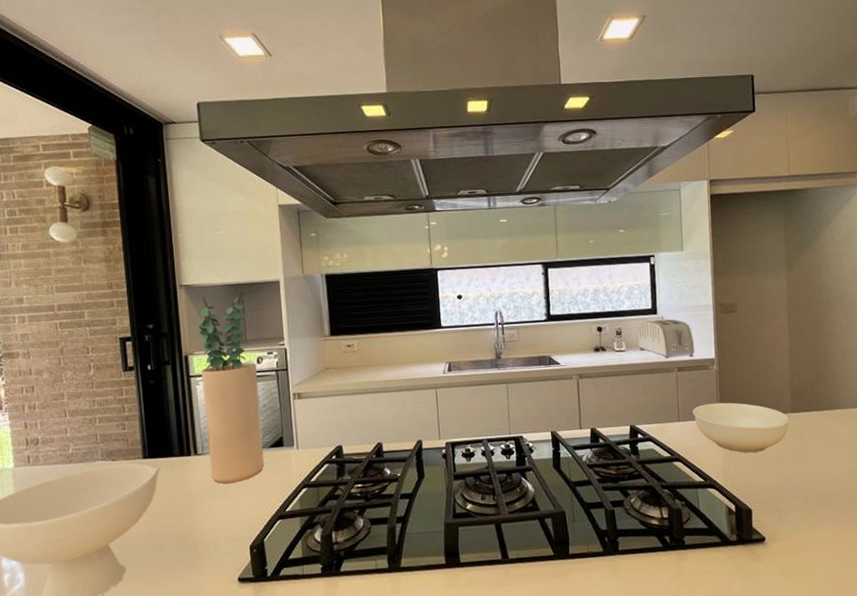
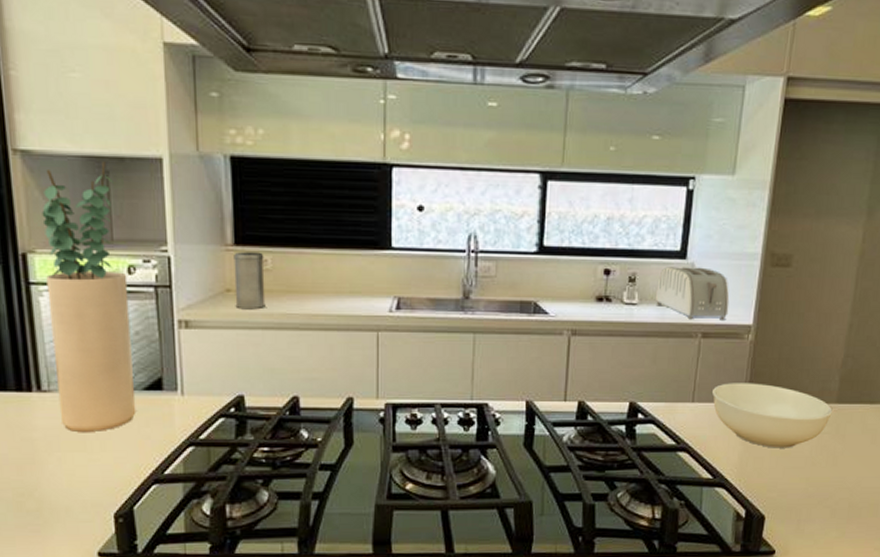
canister: none [330,339,355,382] -> present [233,251,266,310]

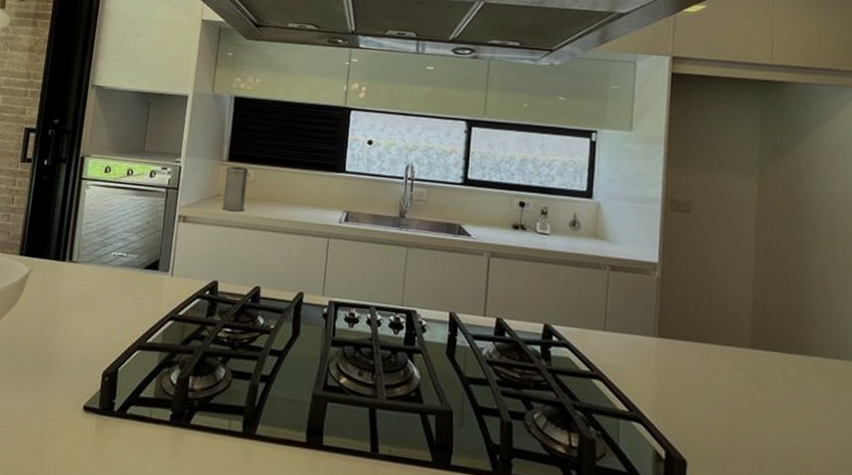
vase: present [42,161,137,432] -> none [80,96,153,300]
toaster: present [655,267,730,322] -> none [565,204,634,257]
bowl: present [711,383,833,448] -> none [622,315,747,390]

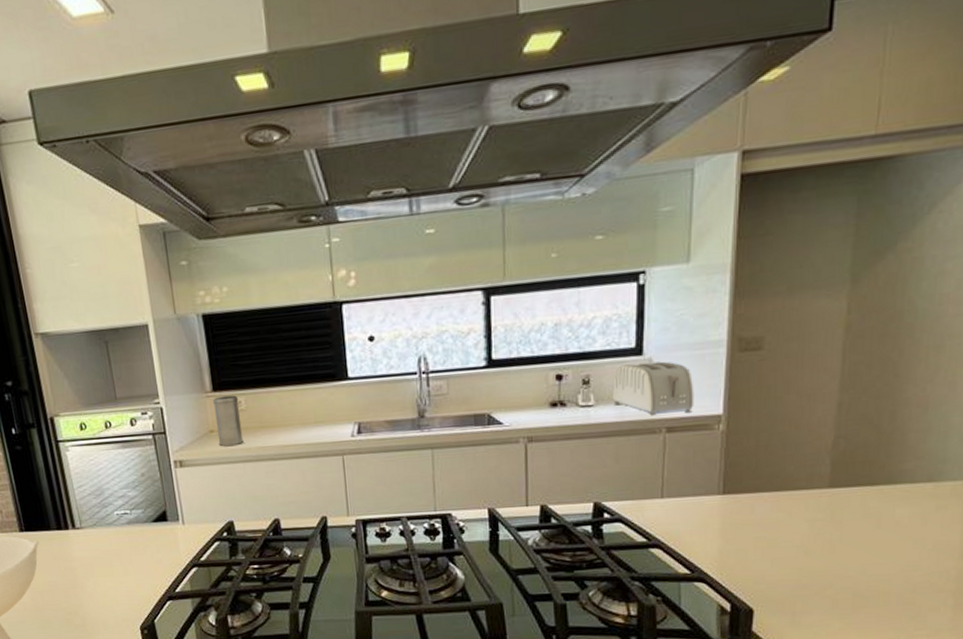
toaster: none [565,204,634,257] -> present [611,361,694,416]

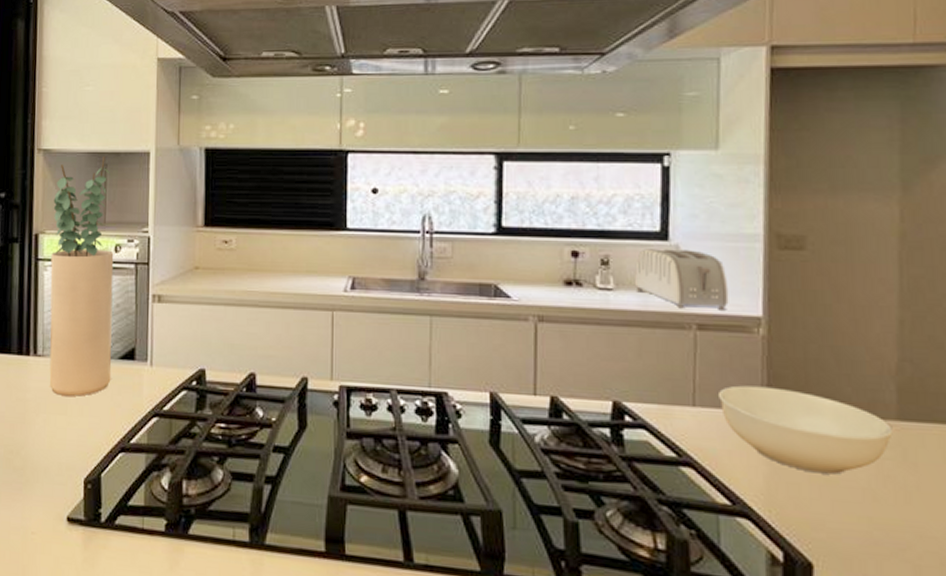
vase: none [60,334,149,560] -> present [49,156,114,397]
canister: present [213,395,244,447] -> none [202,232,230,287]
bowl: none [682,473,825,540] -> present [717,385,893,475]

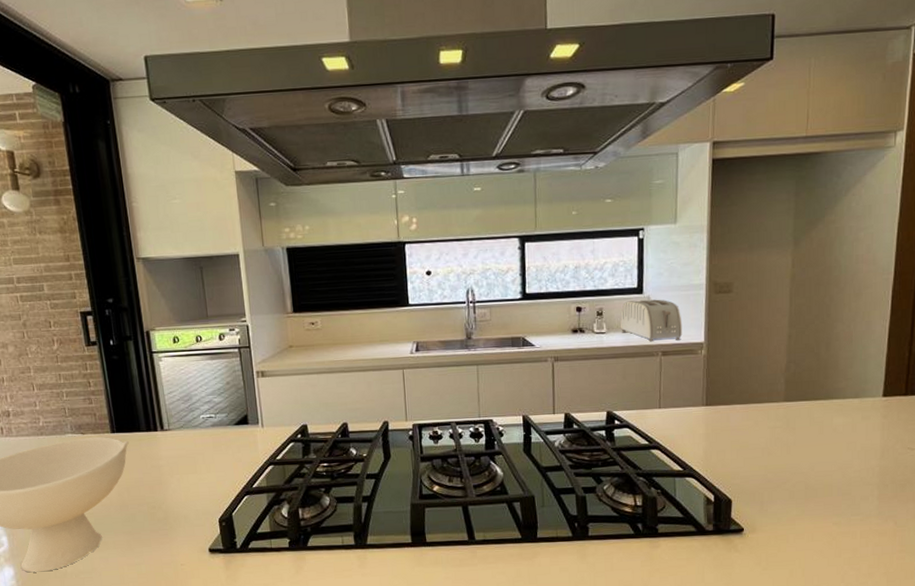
vase: present [49,156,114,397] -> none [158,260,231,459]
bowl: present [717,385,893,475] -> none [675,389,781,443]

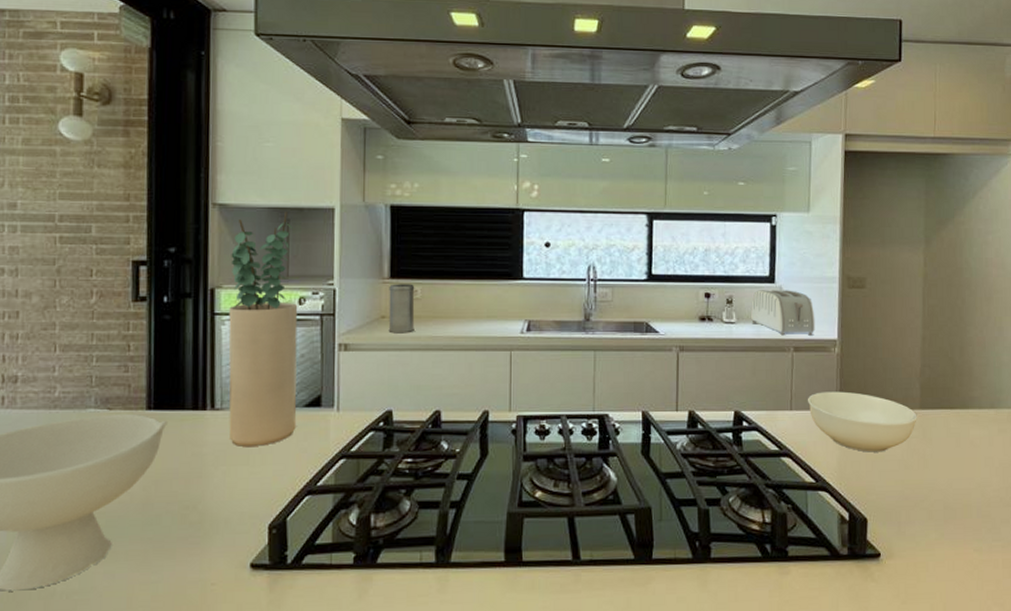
vase: none [158,260,231,459] -> present [228,212,298,446]
canister: none [293,316,319,360] -> present [388,284,415,334]
bowl: none [675,389,781,443] -> present [807,391,917,452]

